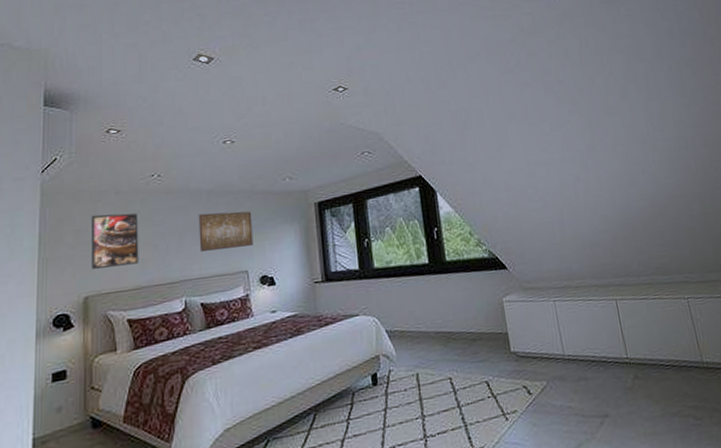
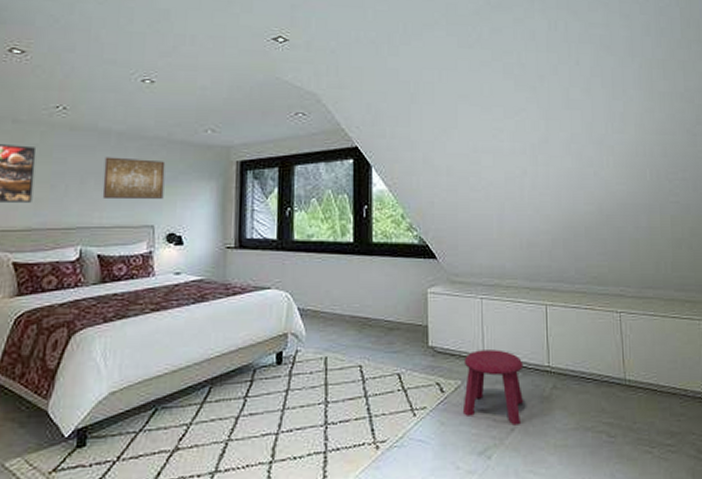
stool: none [546,347,609,419] -> present [462,349,524,426]

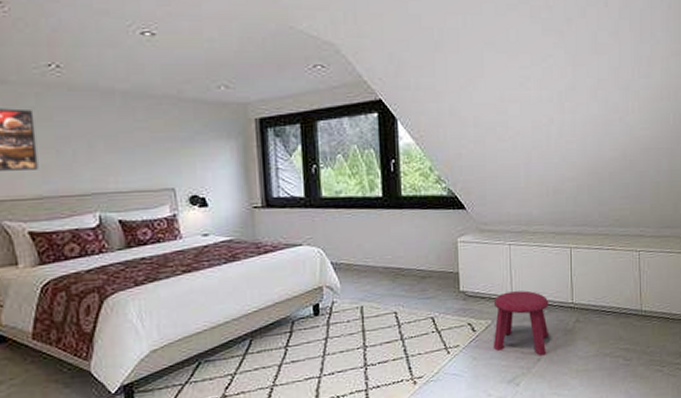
wall art: present [102,157,166,200] -> none [111,118,181,164]

